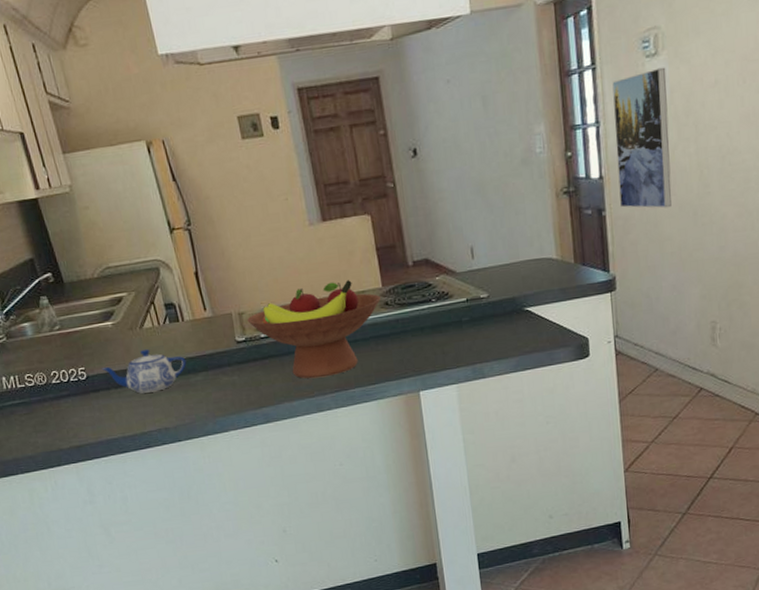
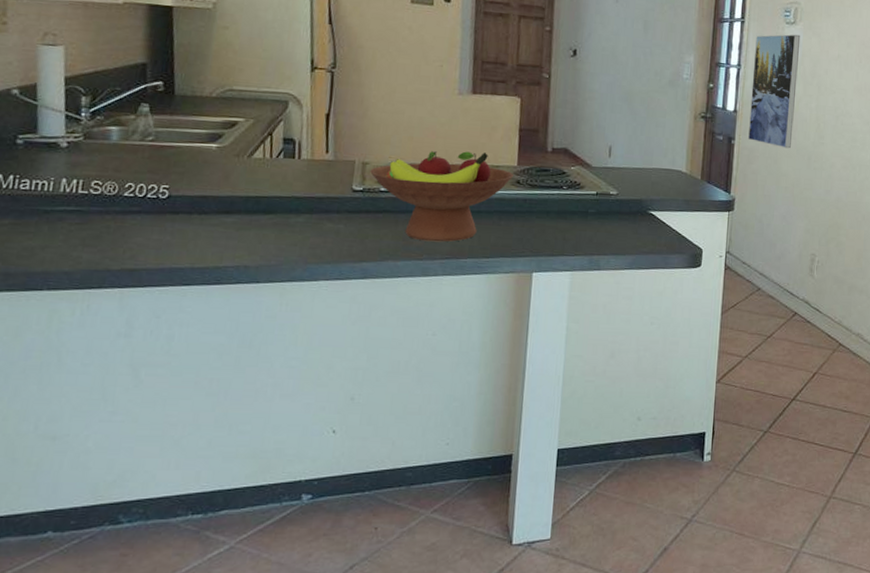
teapot: present [101,349,187,394] -> none [188,180,291,226]

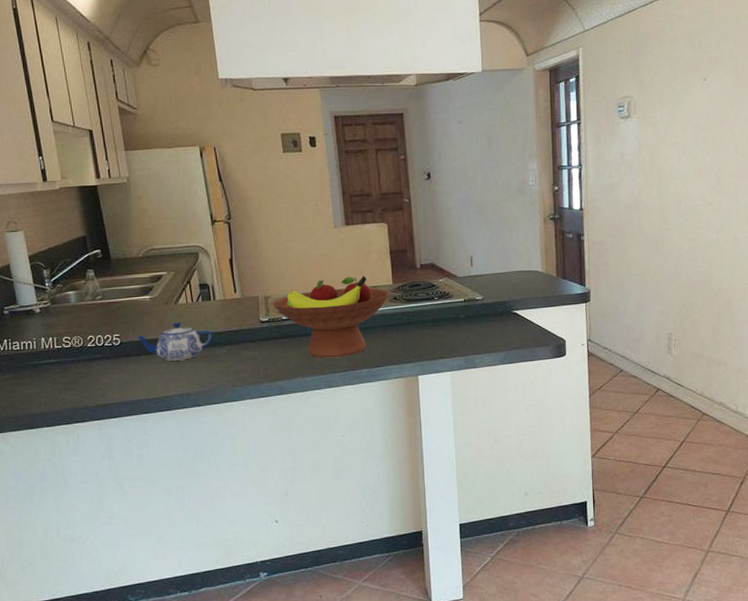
teapot: none [188,180,291,226] -> present [135,323,213,361]
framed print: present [748,34,801,149] -> none [593,127,638,238]

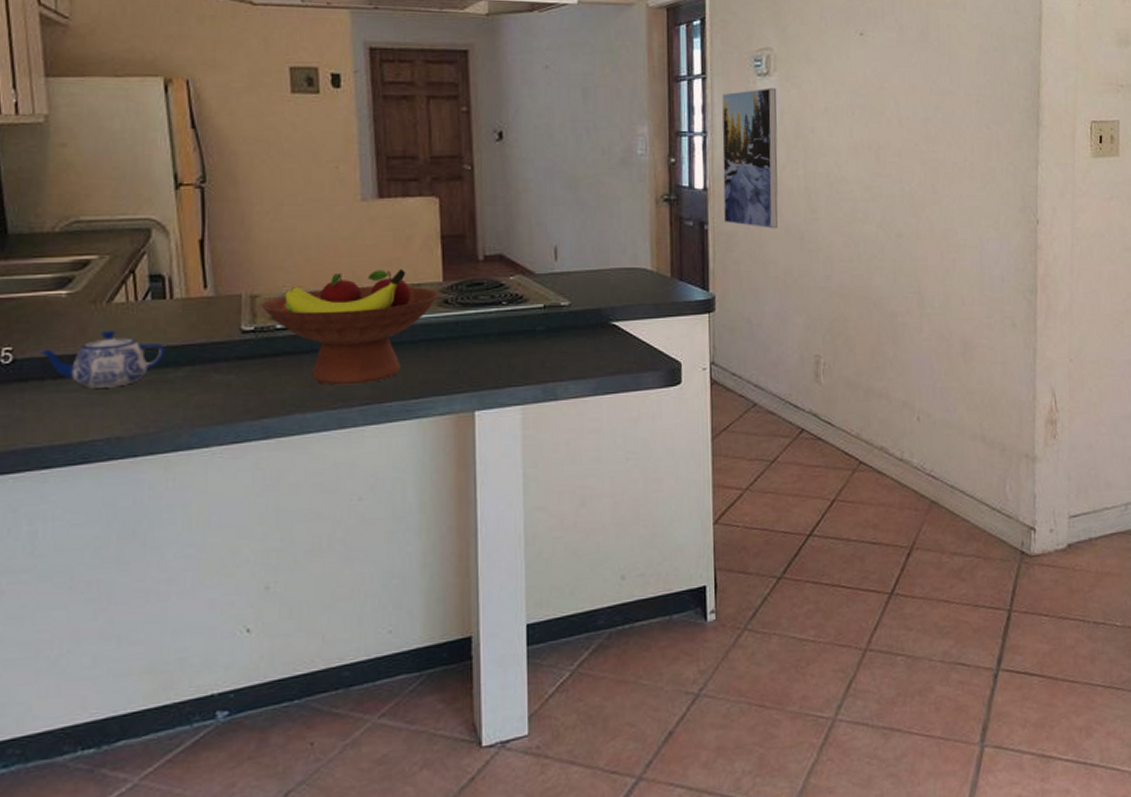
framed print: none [593,127,638,238] -> present [722,87,778,229]

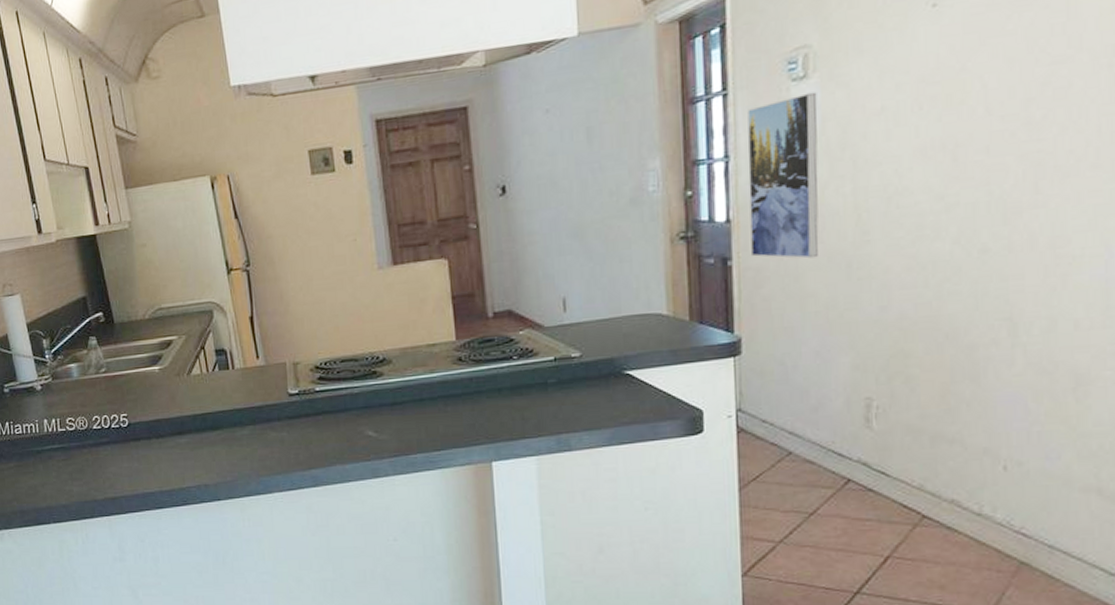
teapot: present [37,331,166,388] -> none [144,398,233,445]
fruit bowl: present [261,269,439,386] -> none [302,331,453,440]

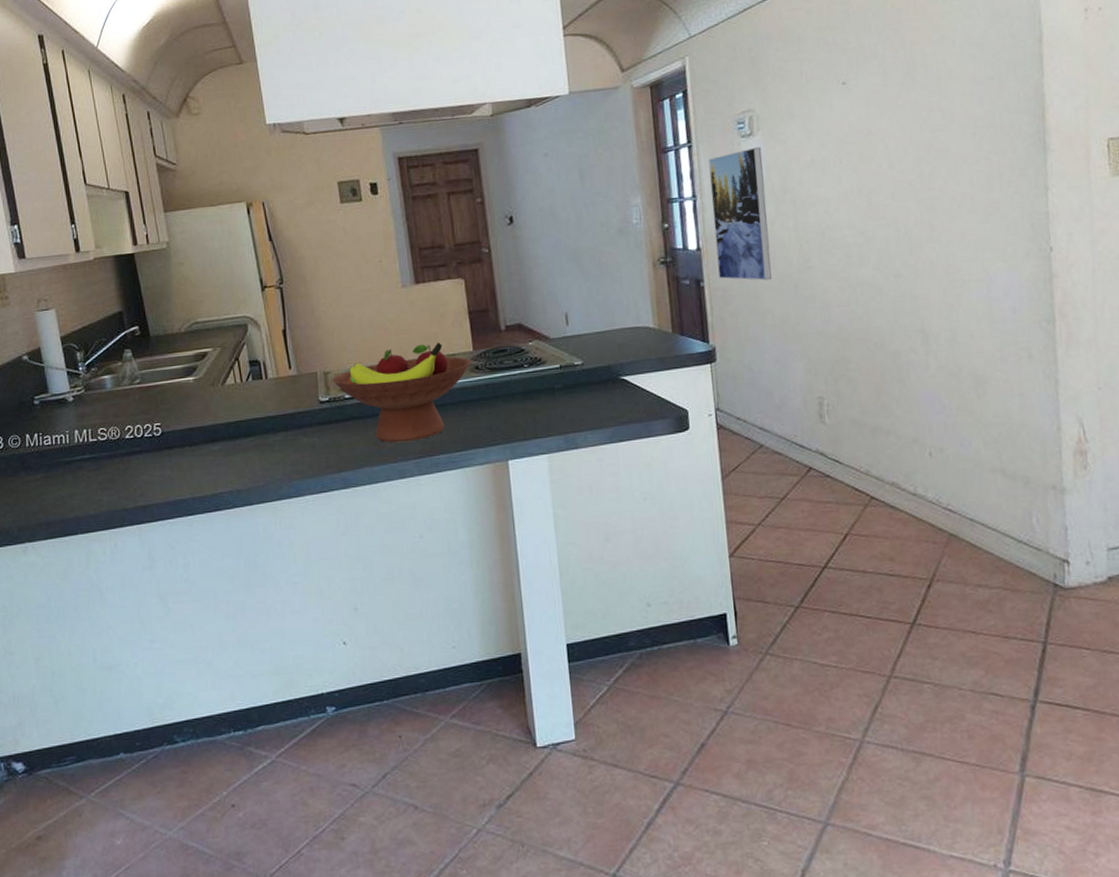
fruit bowl: none [302,331,453,440] -> present [332,343,471,443]

